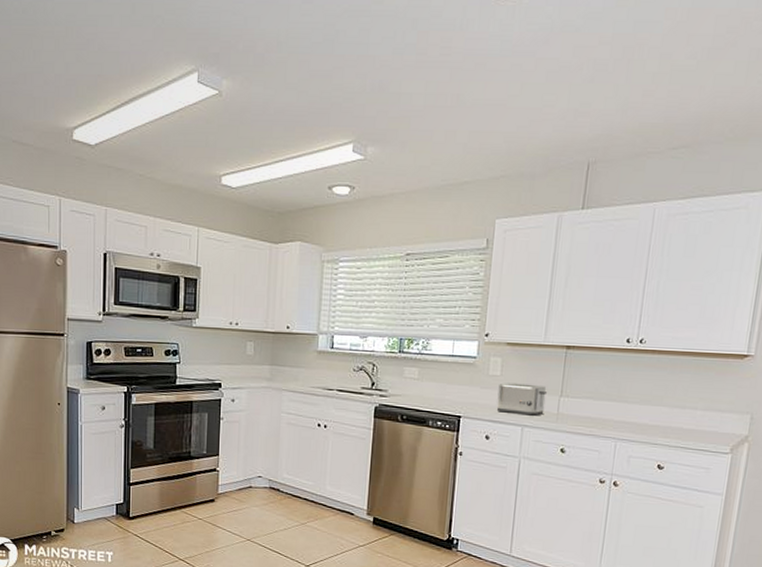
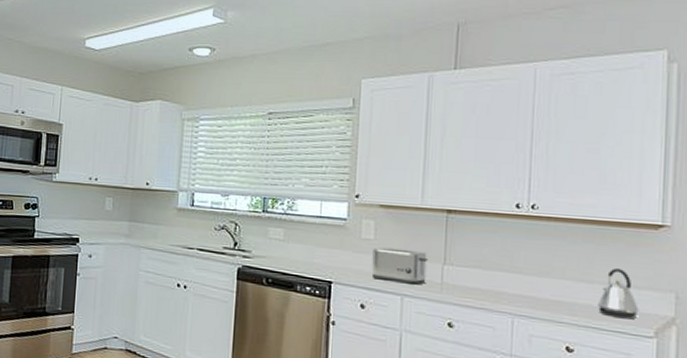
kettle: none [686,395,720,439] -> present [596,268,639,320]

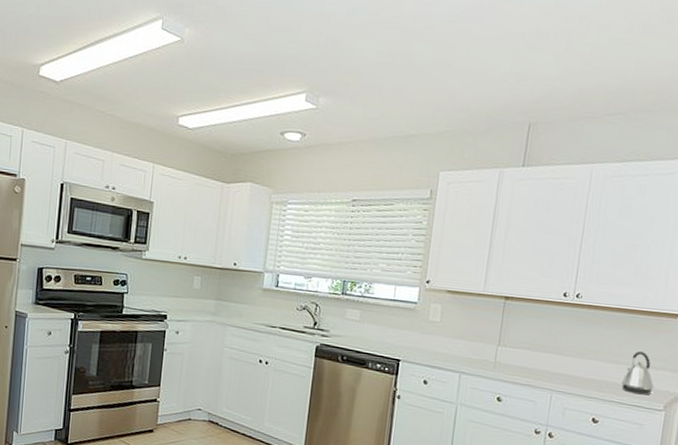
toaster: present [371,247,429,285] -> none [435,329,486,364]

